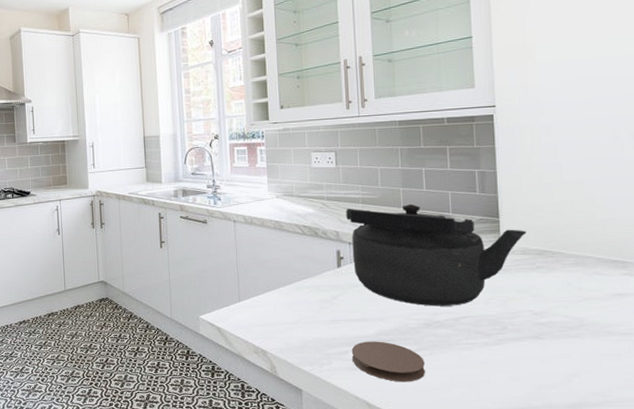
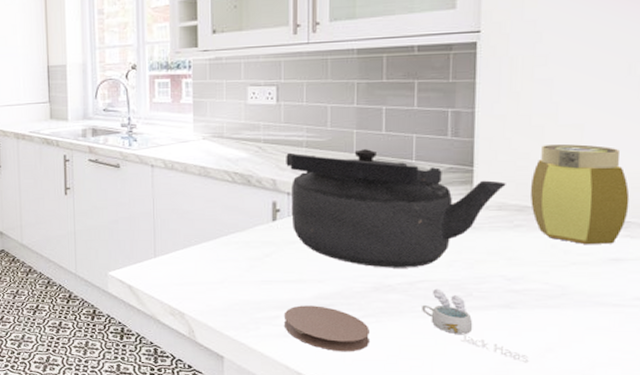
cup: none [467,323,559,387] -> present [422,288,529,363]
jar: none [546,198,626,282] -> present [530,144,630,244]

